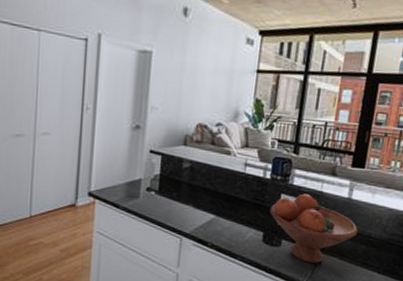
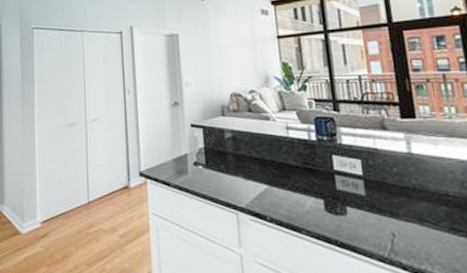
fruit bowl: present [270,193,358,263] -> none [324,152,431,232]

